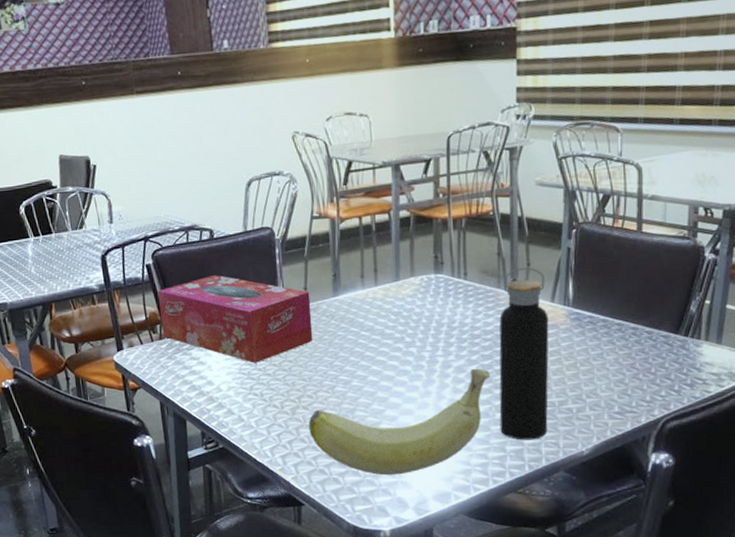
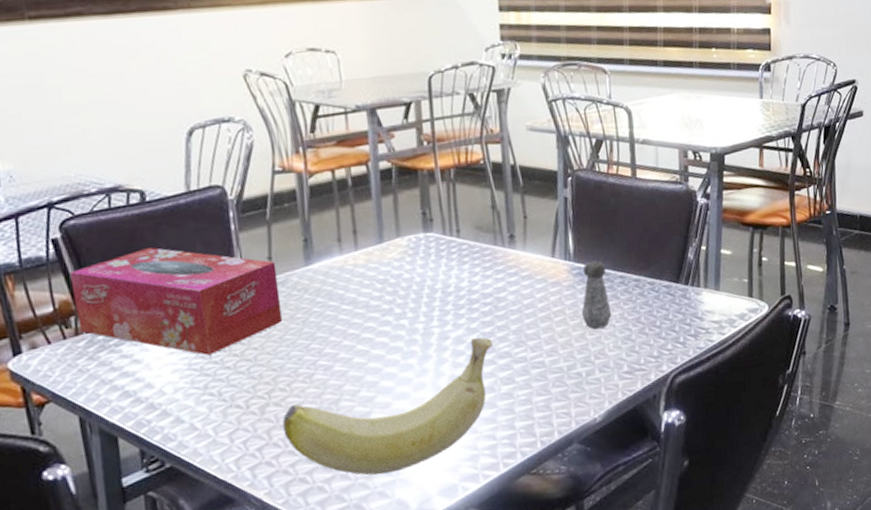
water bottle: present [499,267,549,440] -> none [498,220,558,414]
salt shaker: none [576,308,607,371] -> present [581,261,612,330]

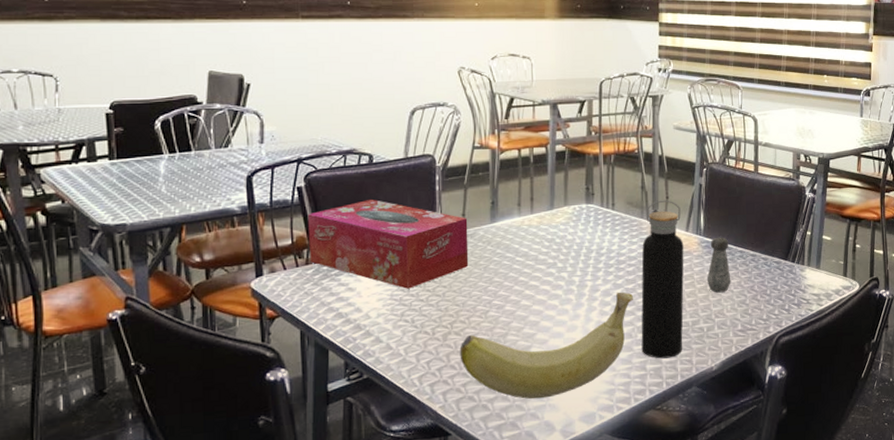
water bottle: none [498,220,558,414] -> present [641,200,684,359]

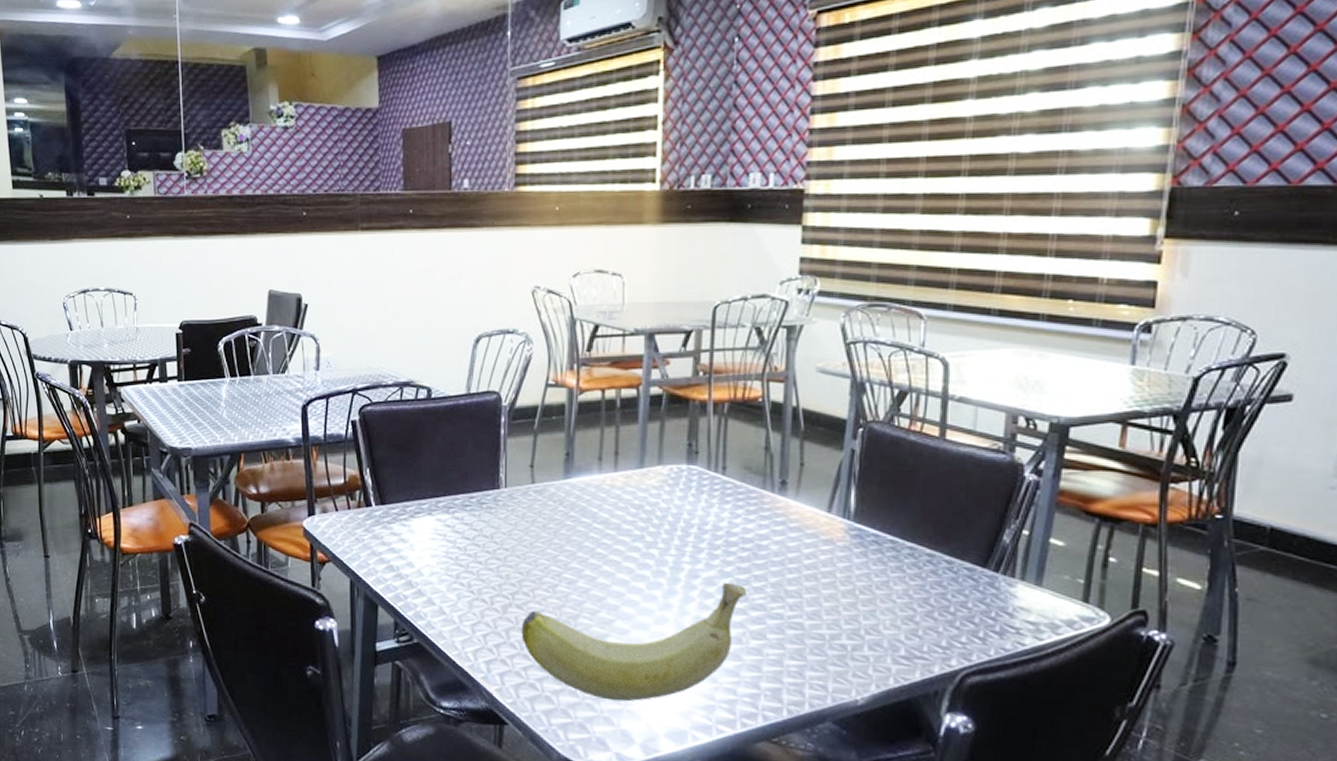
tissue box: present [307,200,469,289] -> none [361,440,537,547]
water bottle: present [641,200,684,359] -> none [754,467,823,679]
salt shaker: present [706,237,731,293] -> none [855,524,893,602]

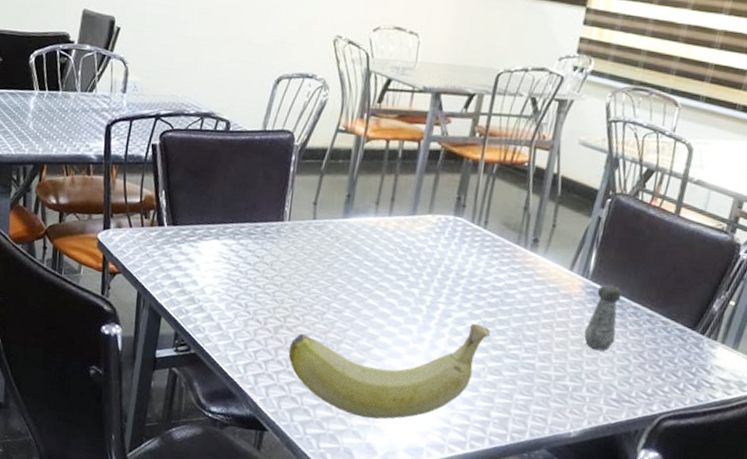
salt shaker: none [855,524,893,602] -> present [583,284,622,352]

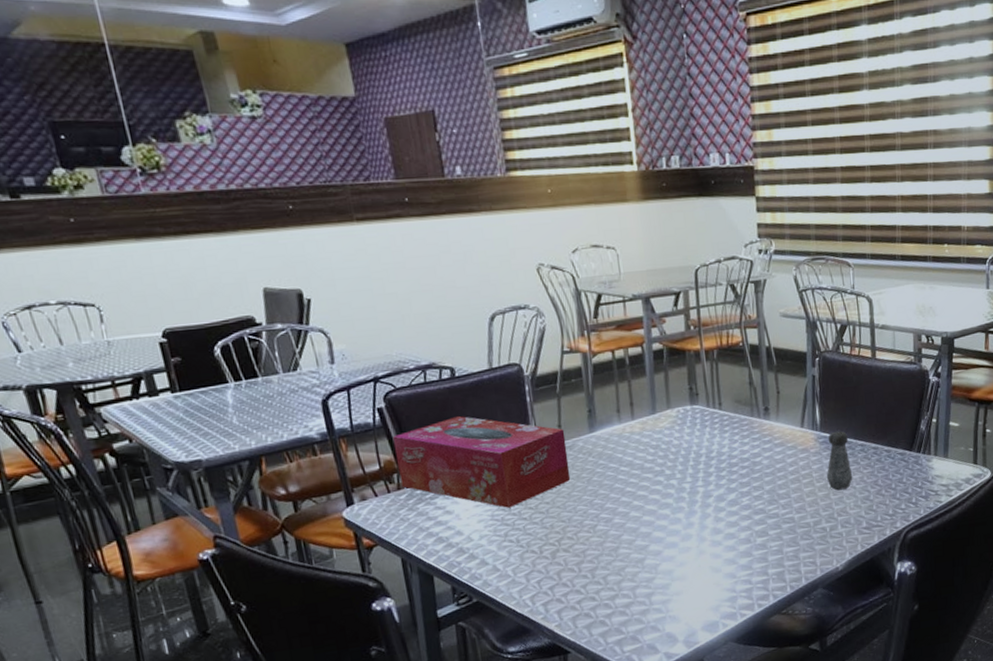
tissue box: none [155,169,319,272] -> present [392,416,571,508]
banana: present [288,323,491,419] -> none [570,495,750,612]

